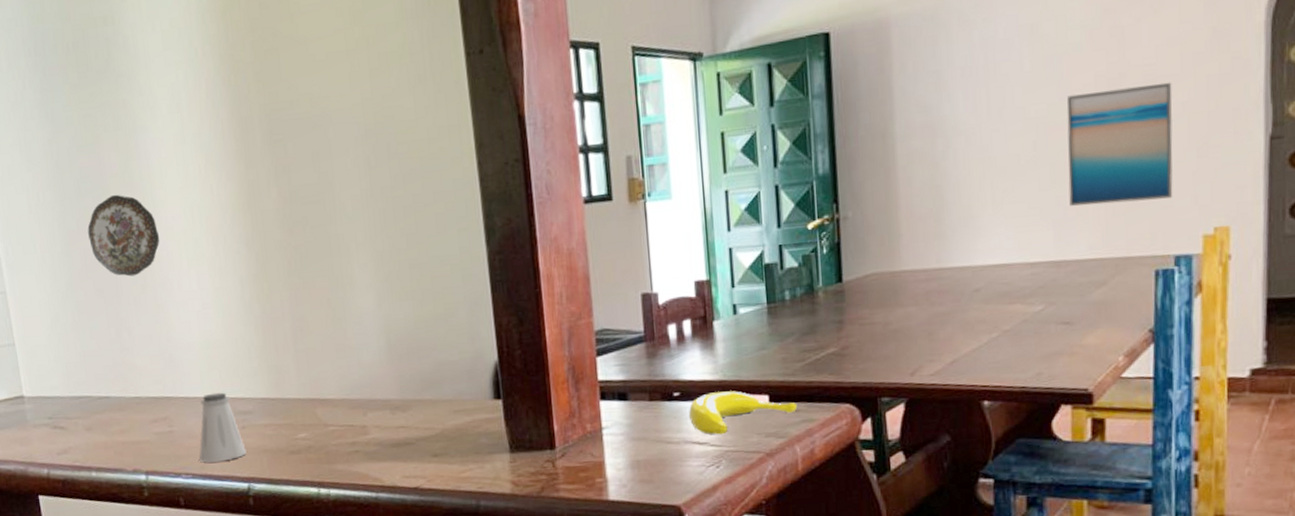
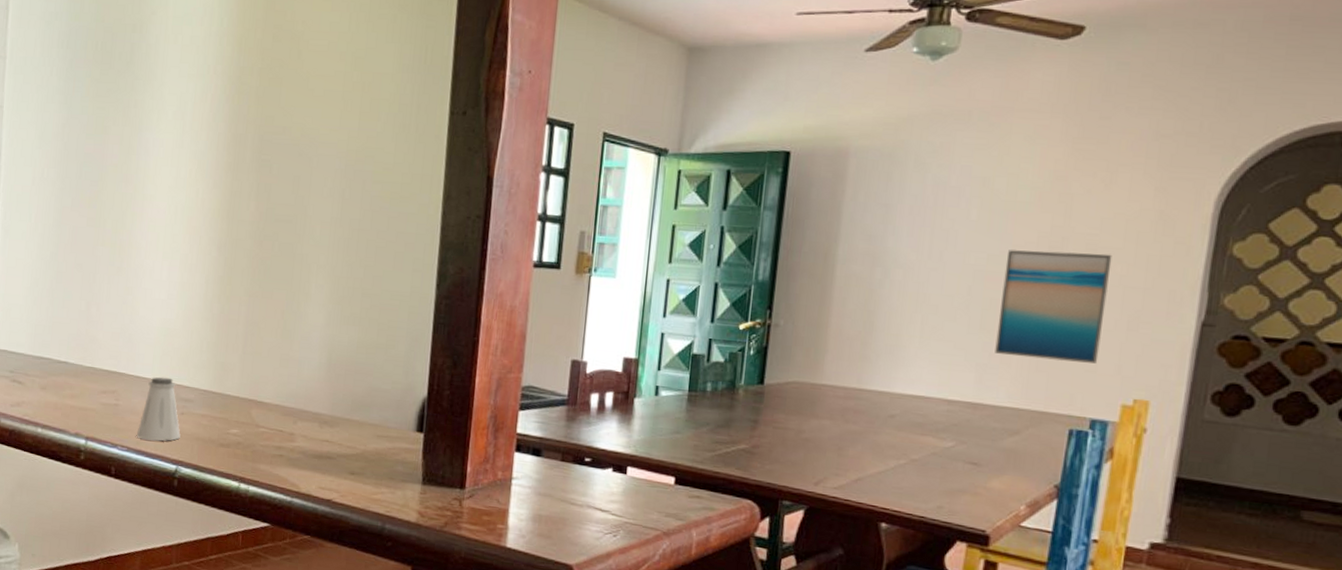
decorative plate: present [87,194,160,277] -> none [79,182,143,258]
banana: present [688,391,798,435] -> none [595,464,701,506]

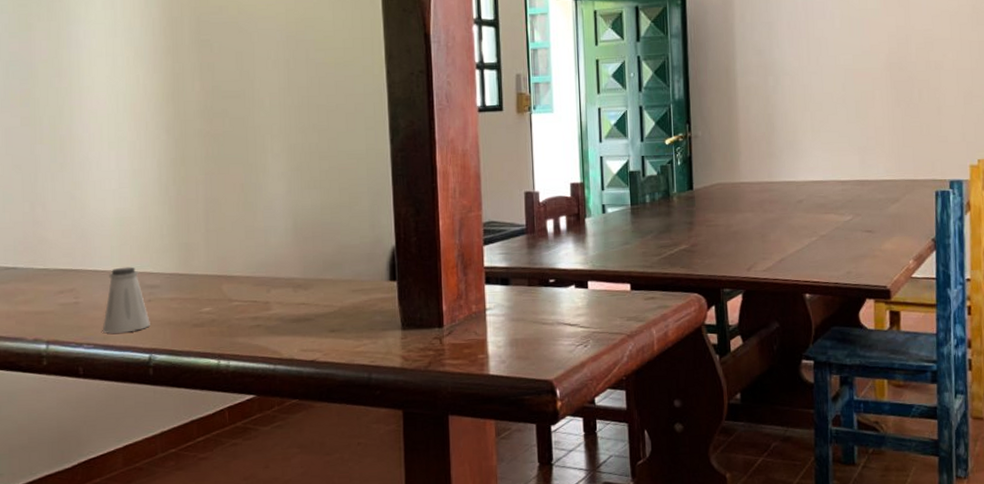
wall art: present [995,250,1112,363] -> none [867,44,947,137]

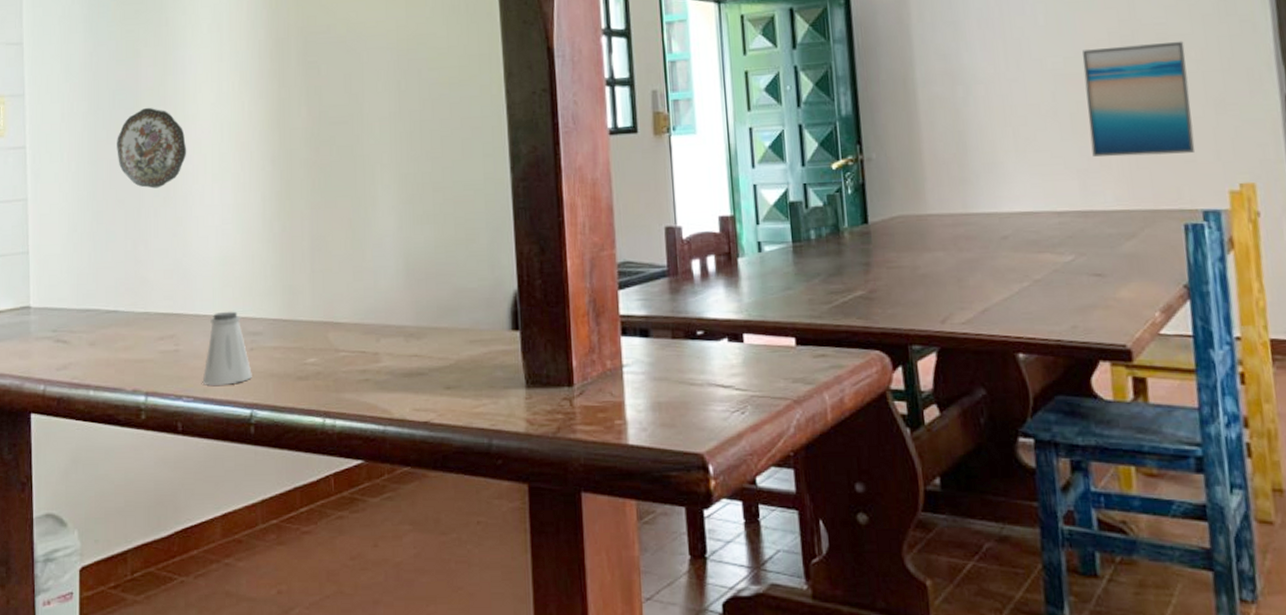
decorative plate: none [11,78,83,155] -> present [117,107,187,189]
wall art: none [867,44,947,137] -> present [1082,41,1196,157]

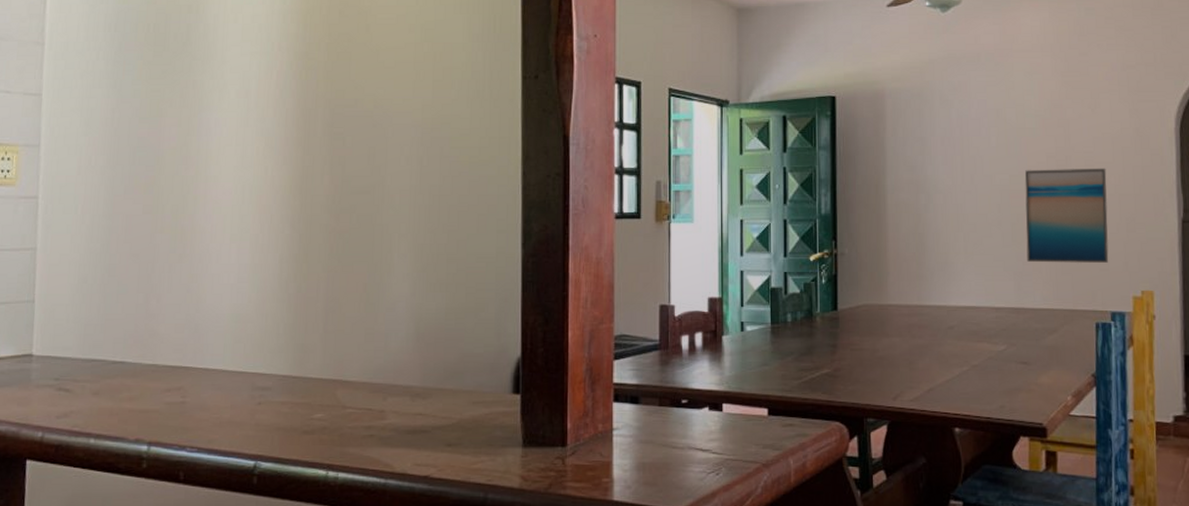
decorative plate: present [117,107,187,189] -> none [134,166,207,245]
saltshaker: present [202,311,252,385] -> none [207,366,258,437]

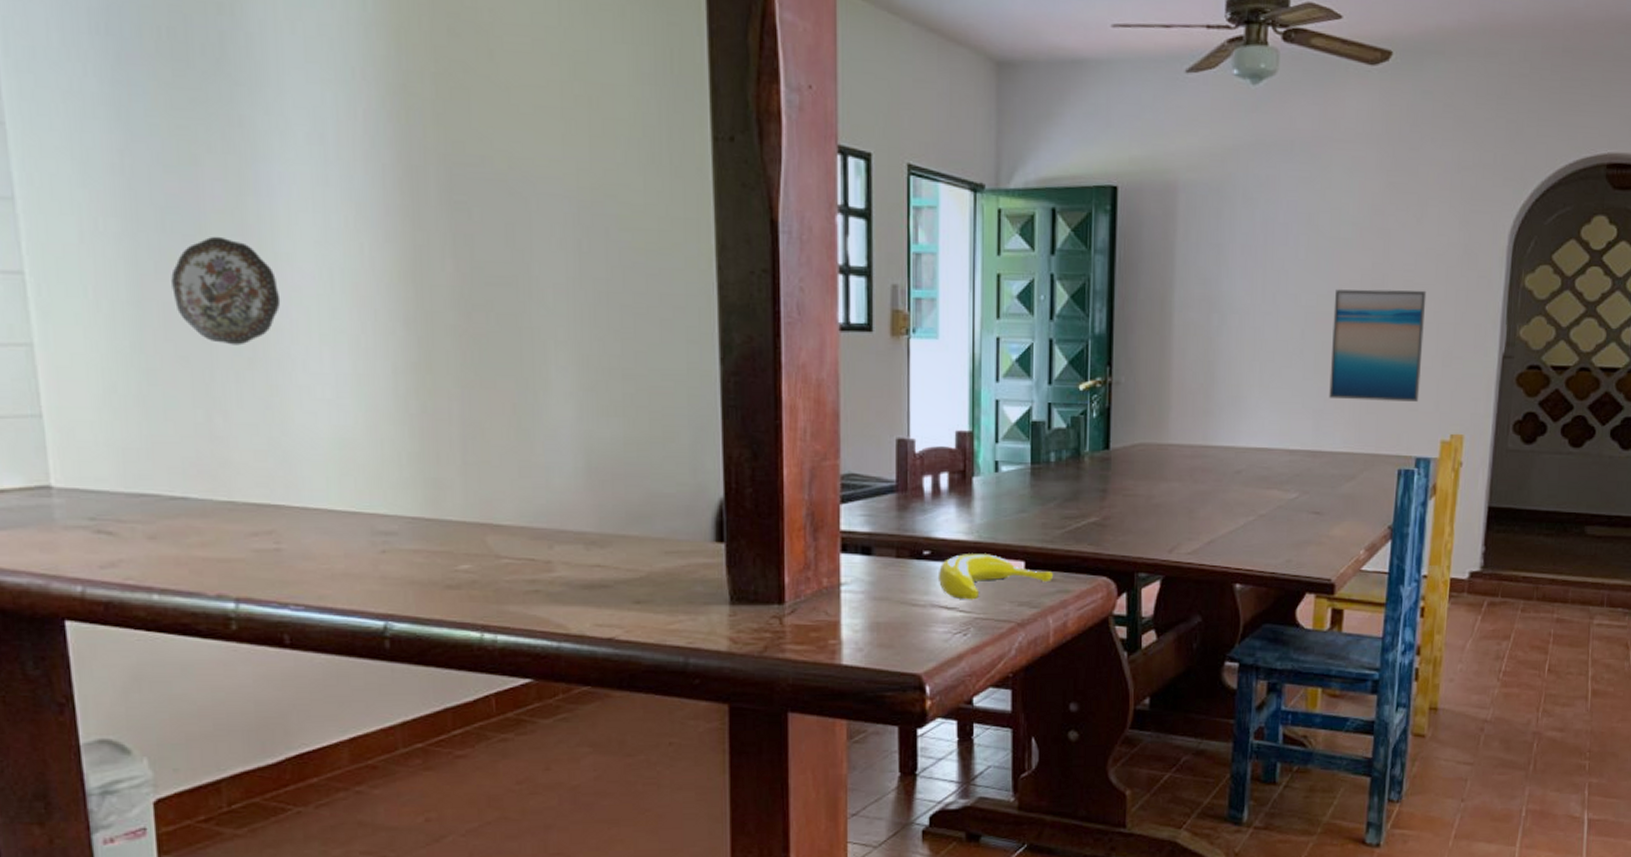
decorative plate: none [134,166,207,245] -> present [171,236,281,346]
banana: none [694,402,793,443] -> present [937,554,1054,600]

